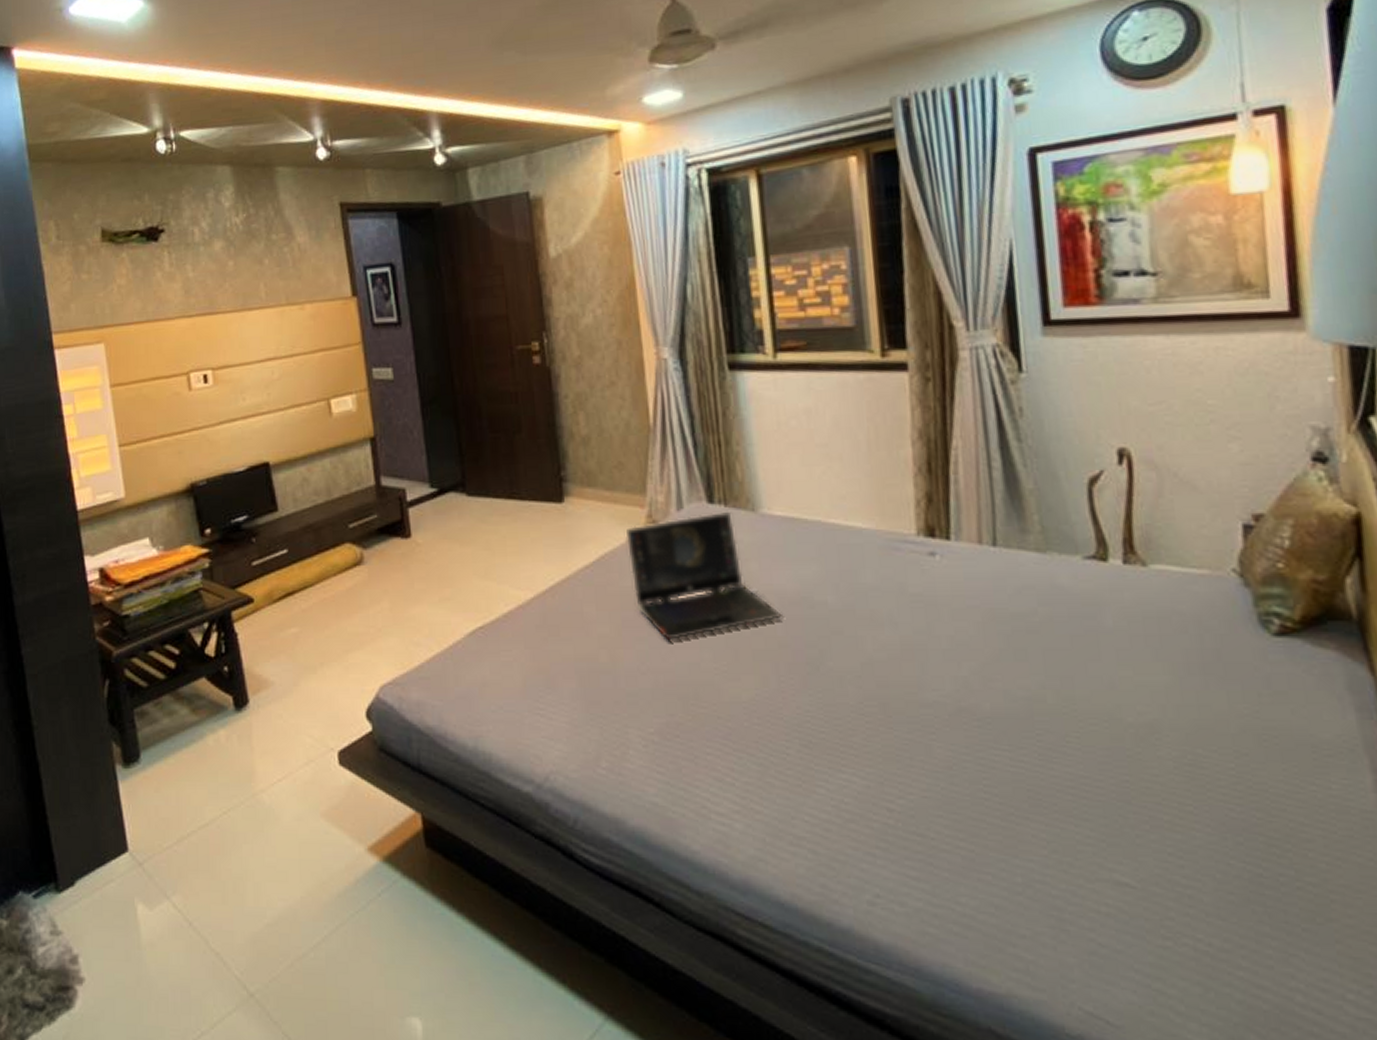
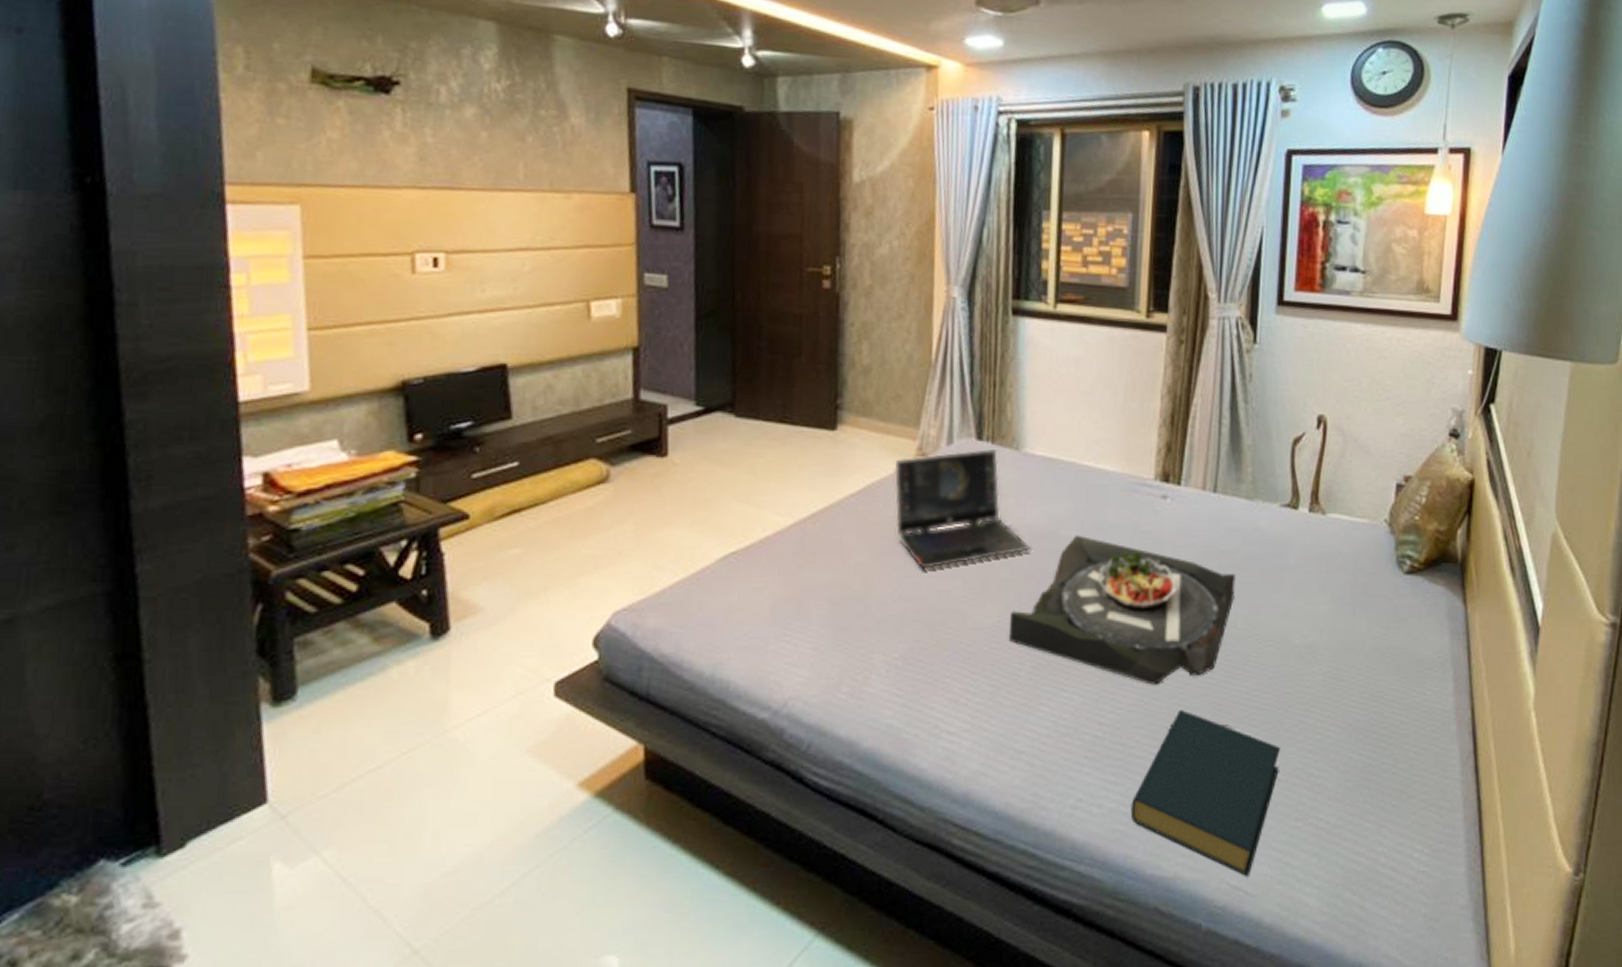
serving tray: none [768,599,1038,768] -> present [1009,534,1237,685]
hardback book: none [940,798,1130,1004] -> present [1130,710,1281,877]

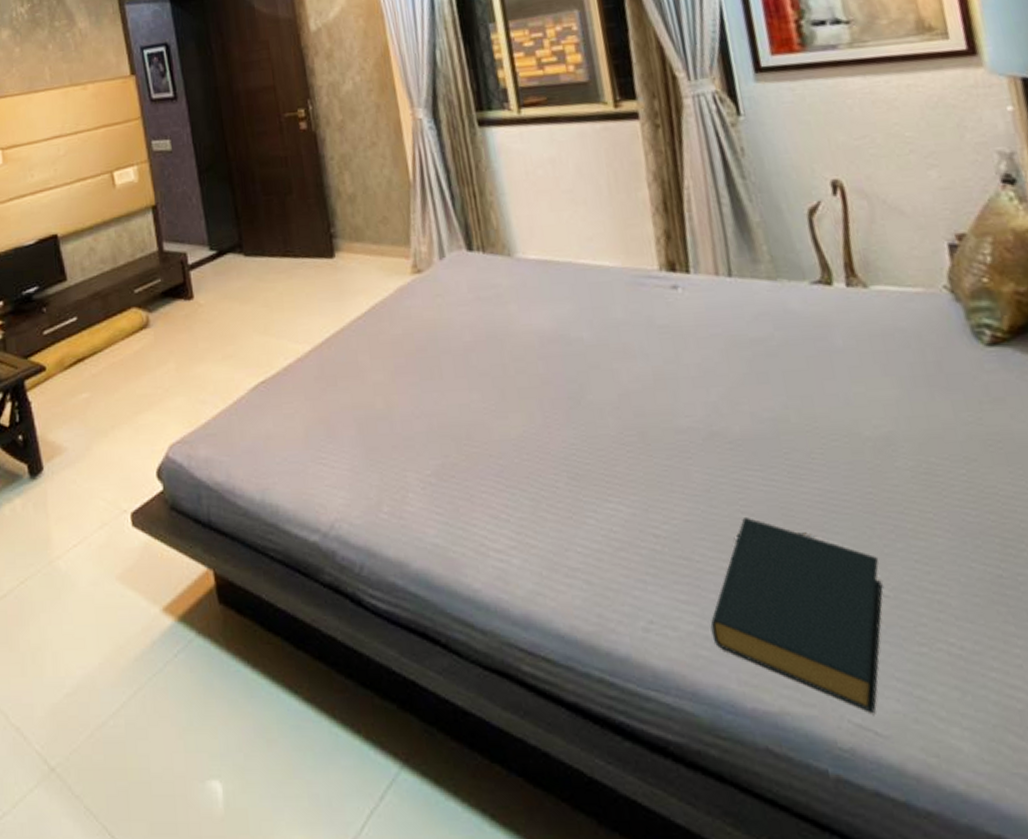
laptop computer: present [894,449,1031,570] -> none [393,258,543,385]
serving tray: present [1009,534,1237,685] -> none [534,335,780,491]

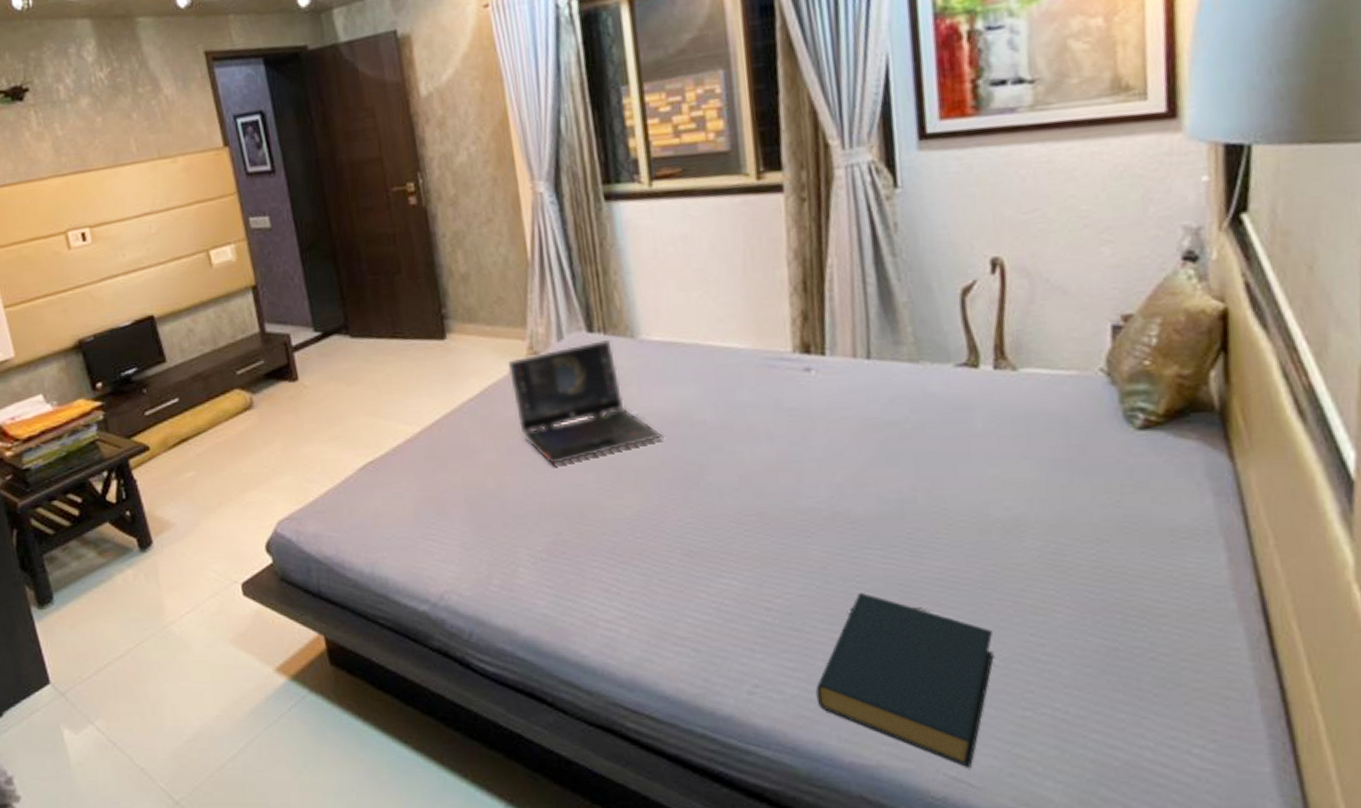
laptop computer: none [393,258,543,385] -> present [508,340,663,465]

